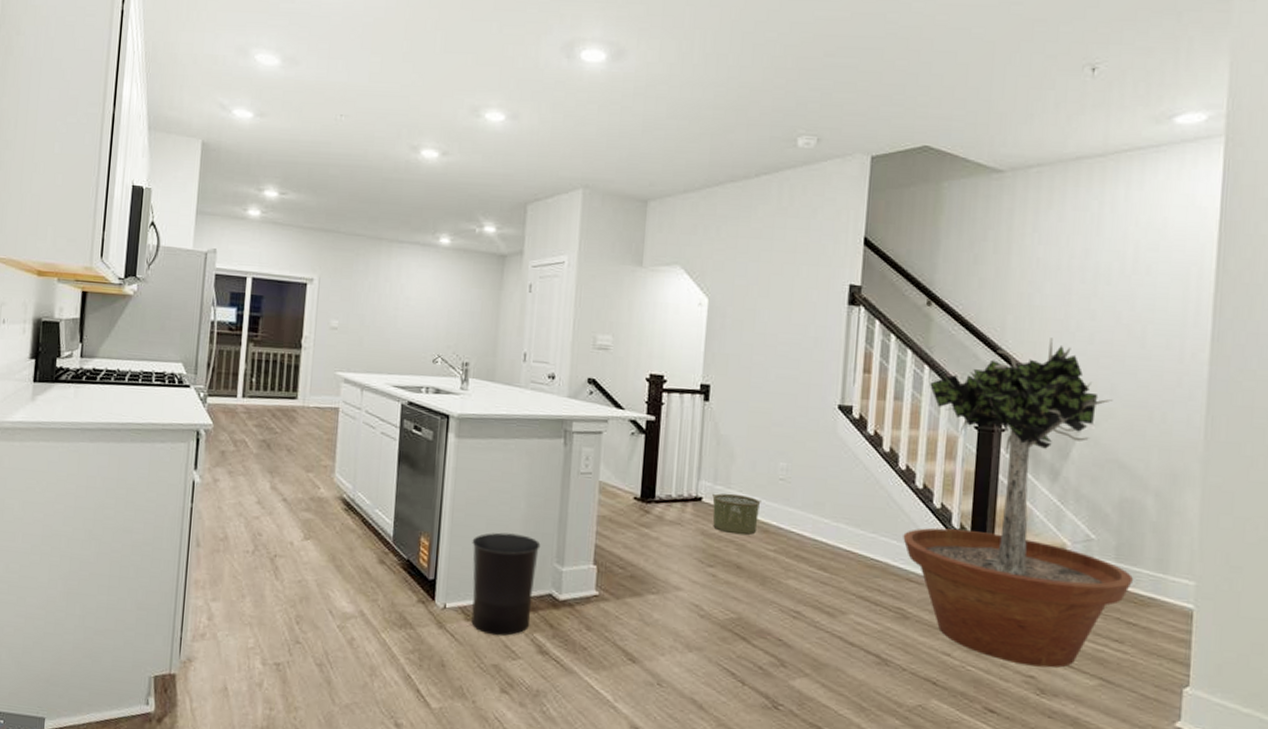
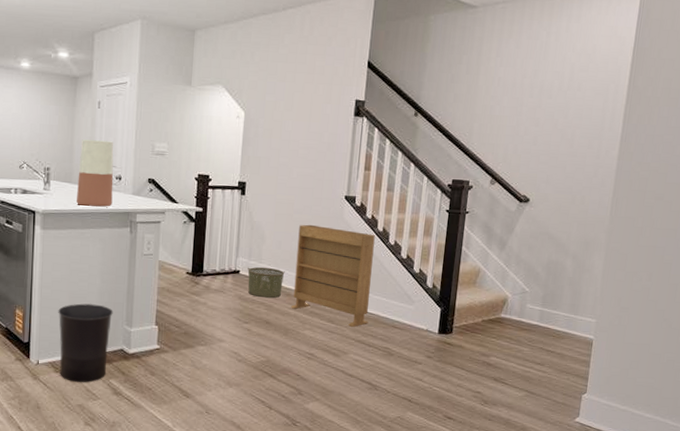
vase: none [499,329,547,413] -> present [77,139,114,208]
shoe rack: none [769,440,880,578] -> present [291,224,375,327]
potted tree: present [903,338,1134,668] -> none [390,140,554,385]

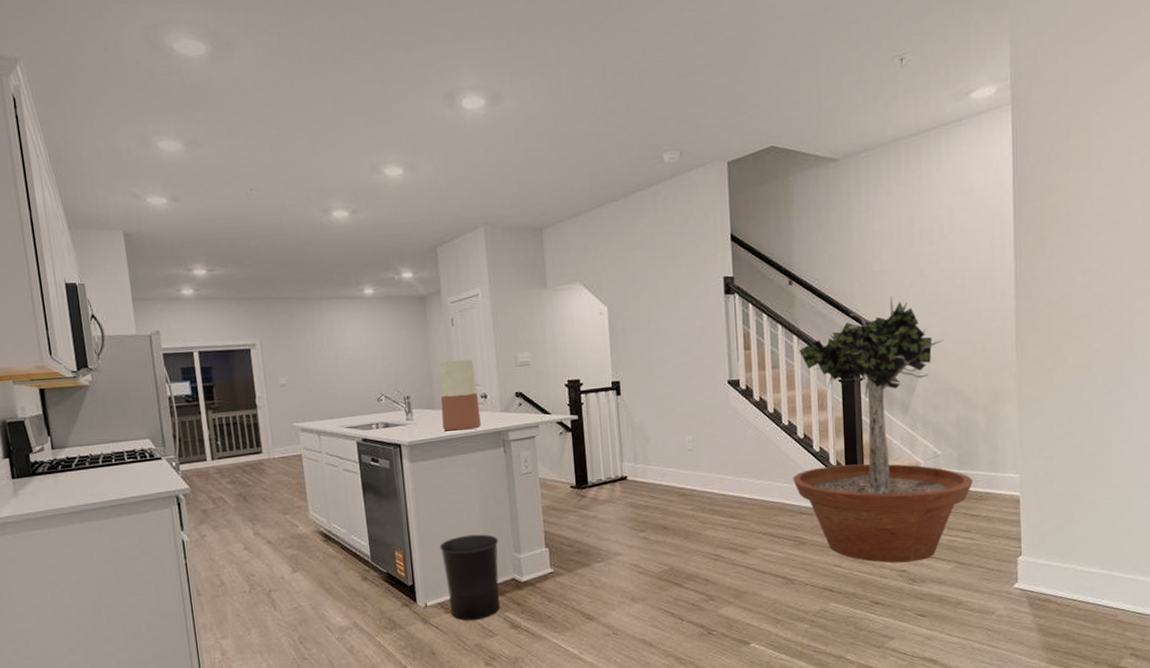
basket: present [247,267,285,298] -> none [635,468,676,502]
shoe rack: present [291,224,375,327] -> none [683,416,774,520]
potted tree: none [390,140,554,385] -> present [793,296,974,563]

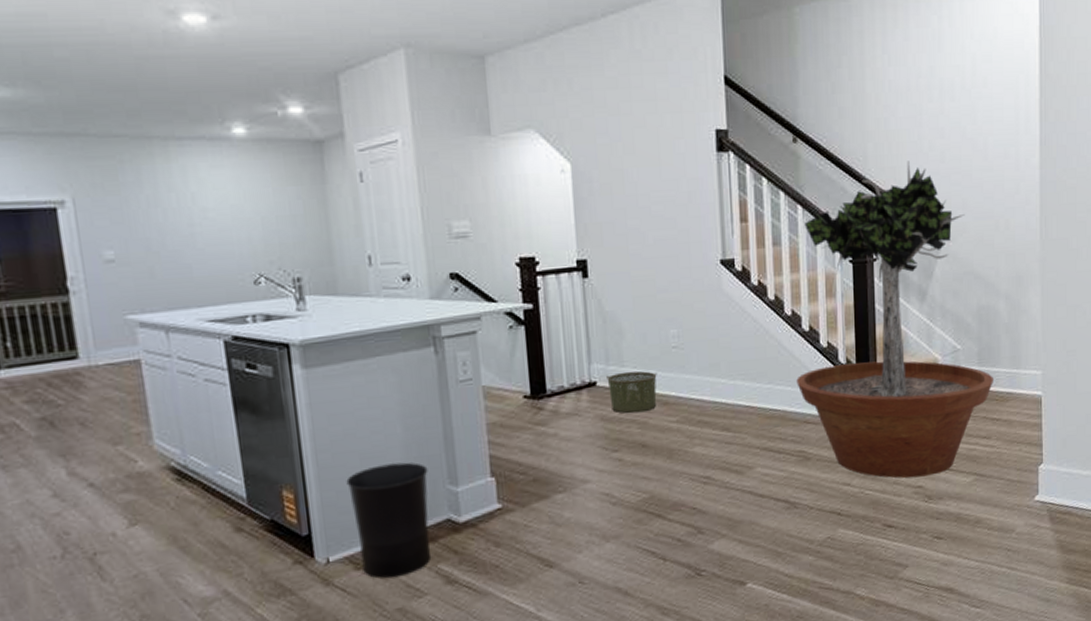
vase: present [438,358,481,432] -> none [342,227,403,327]
basket: none [635,468,676,502] -> present [606,371,657,414]

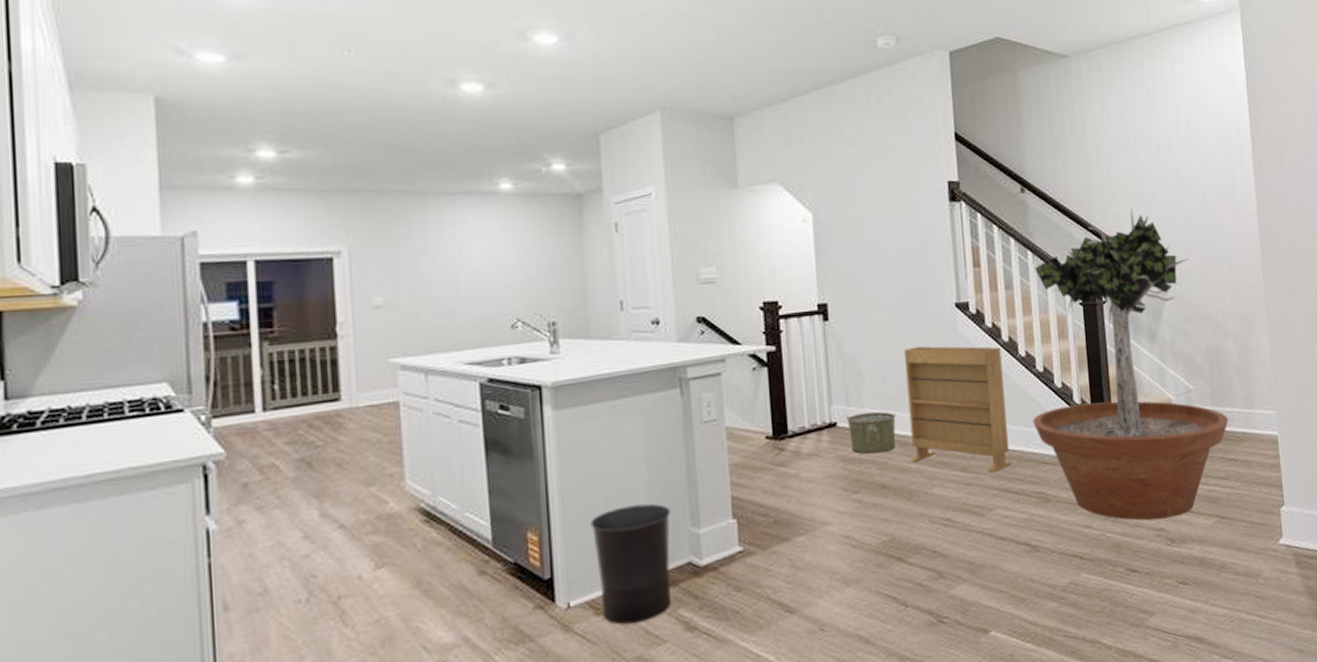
shoe rack: none [667,304,774,432] -> present [904,346,1012,473]

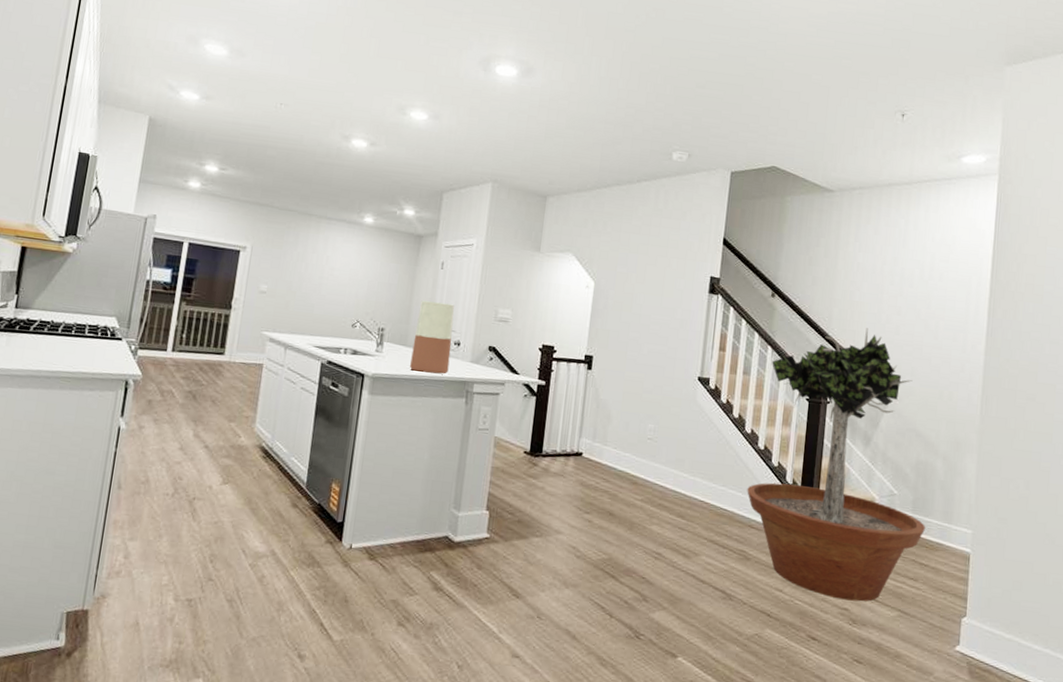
waste bin: present [590,503,671,624] -> none [374,480,441,574]
vase: none [596,274,651,369] -> present [410,300,455,375]
basket: present [846,411,896,454] -> none [590,449,632,486]
shoe rack: present [904,346,1012,473] -> none [637,405,730,524]

